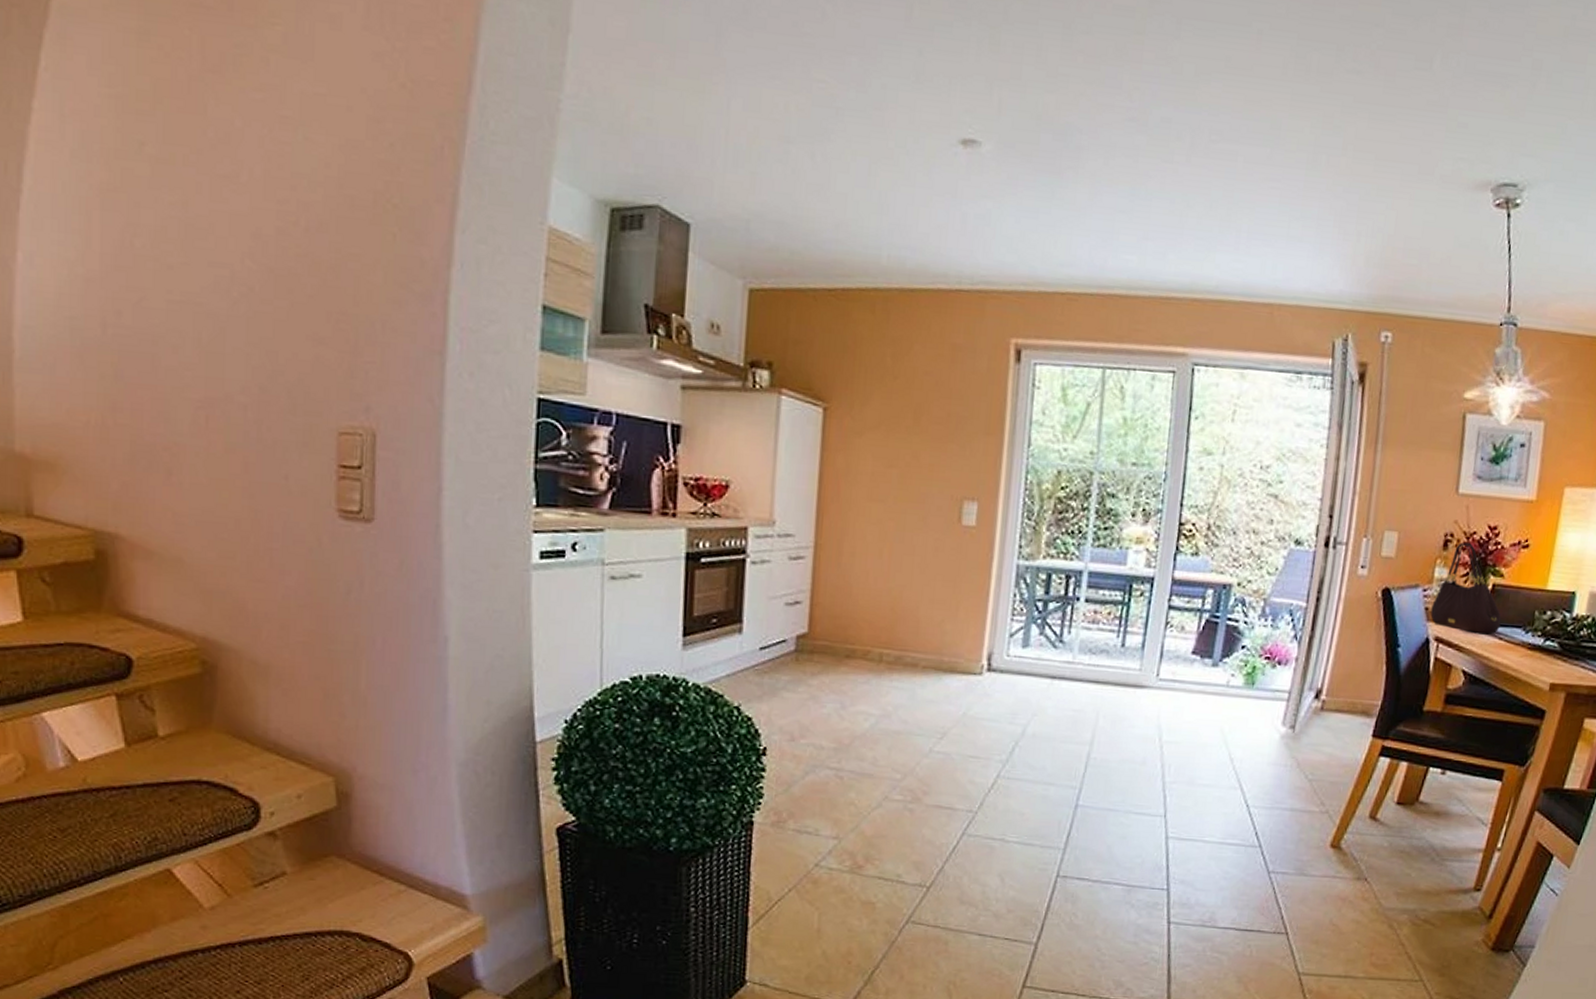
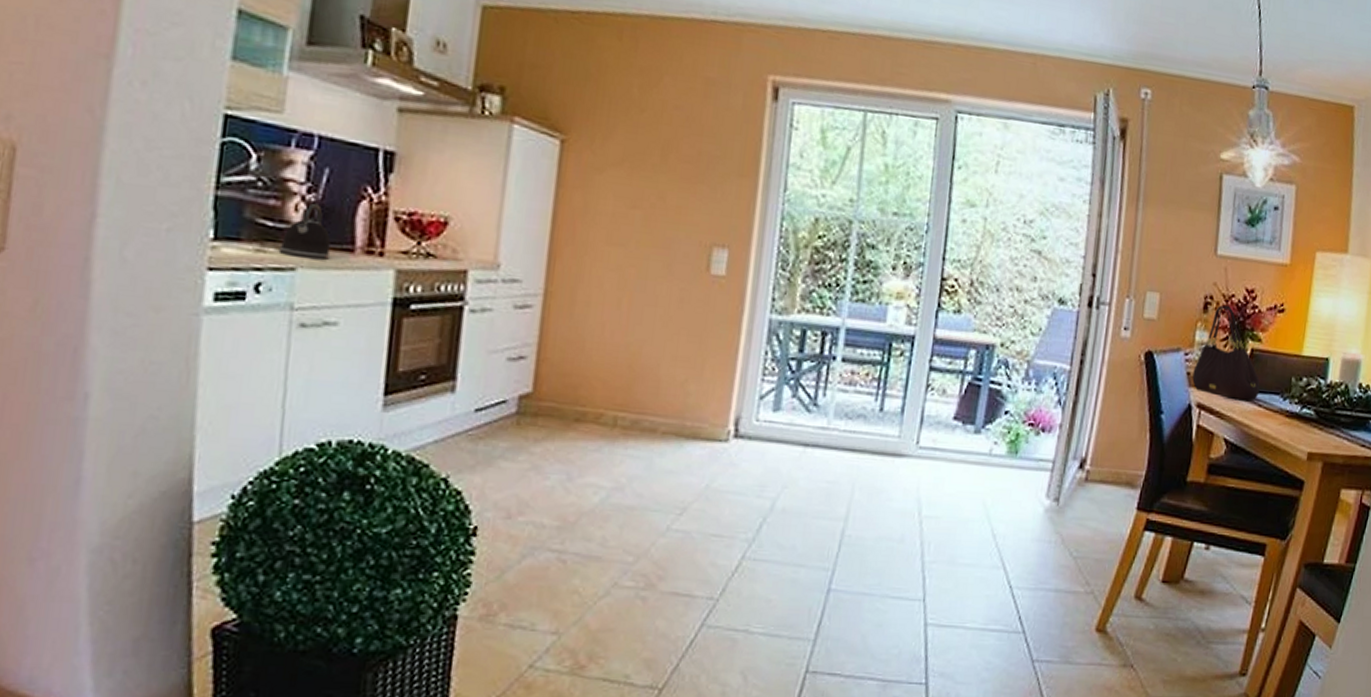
kettle: none [589,473,632,522] -> present [278,204,331,261]

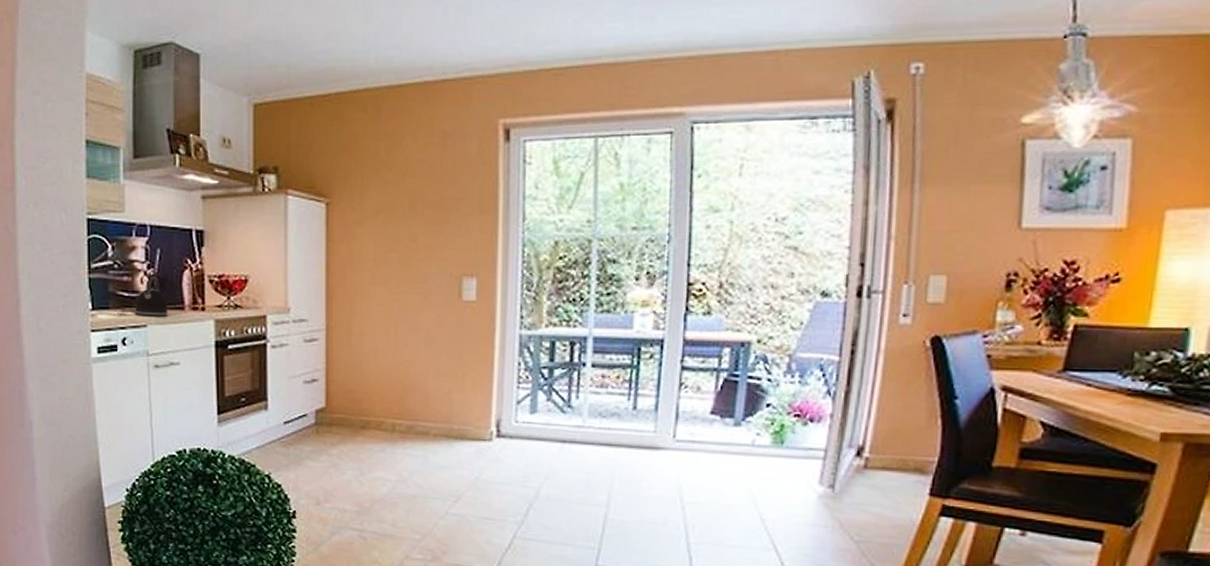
handbag: present [1192,305,1260,401] -> none [994,281,1089,381]

